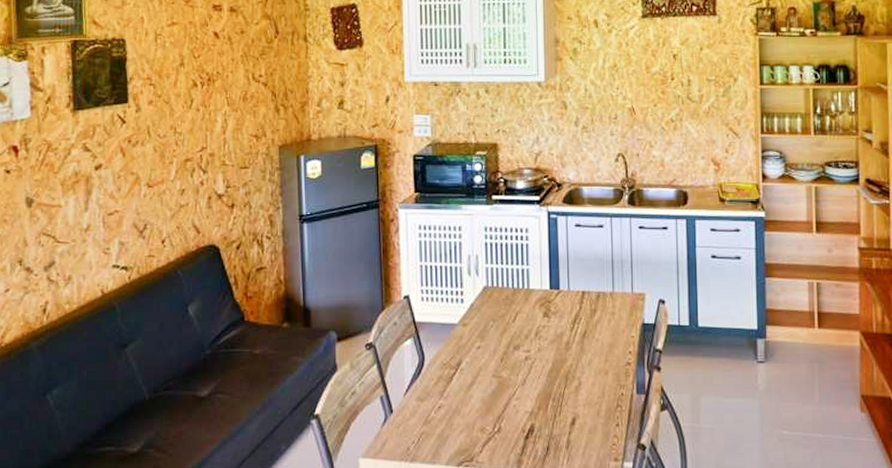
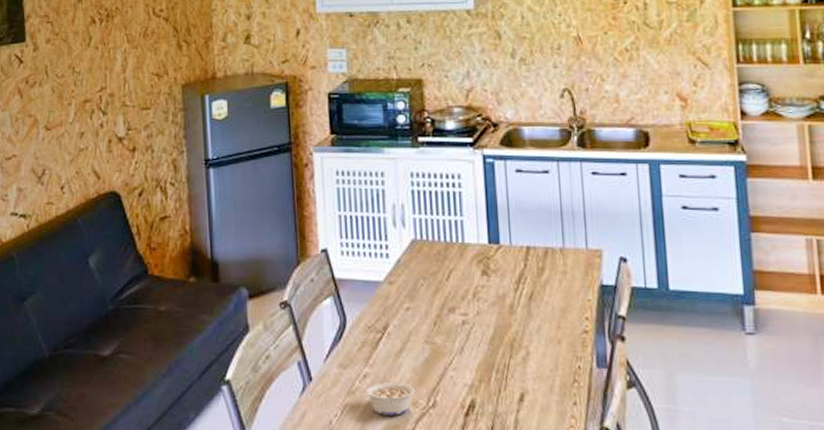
legume: none [435,412,483,441] -> present [360,382,416,415]

